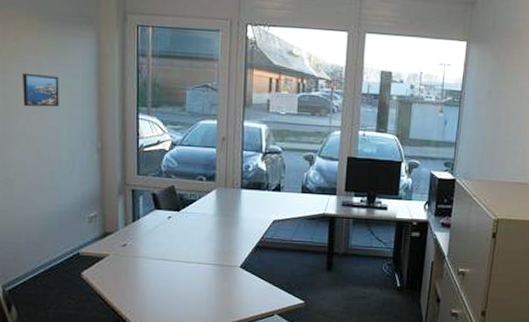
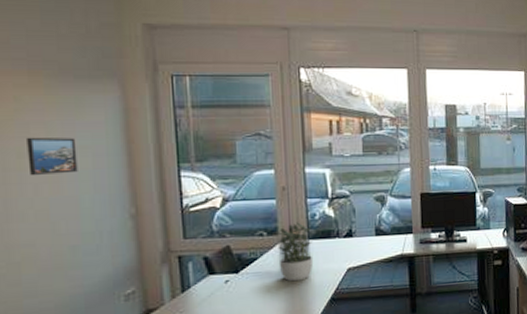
potted plant: none [212,171,245,226] -> present [274,222,313,282]

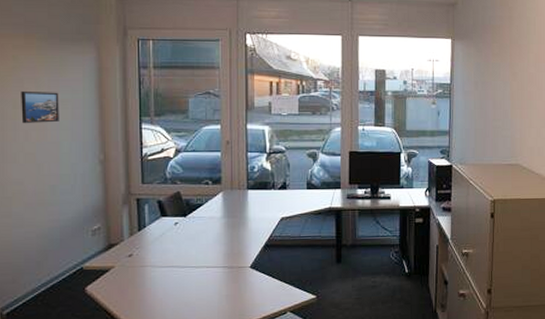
potted plant: present [274,222,313,282] -> none [218,173,251,227]

